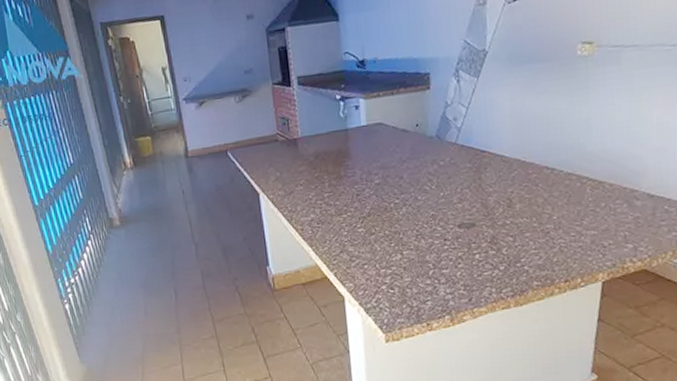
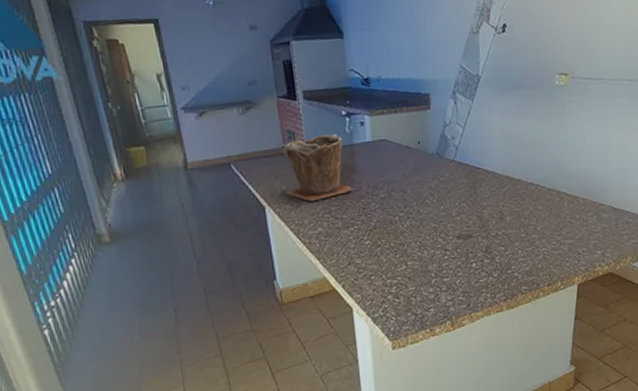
plant pot: none [277,119,347,189] -> present [283,134,354,202]

